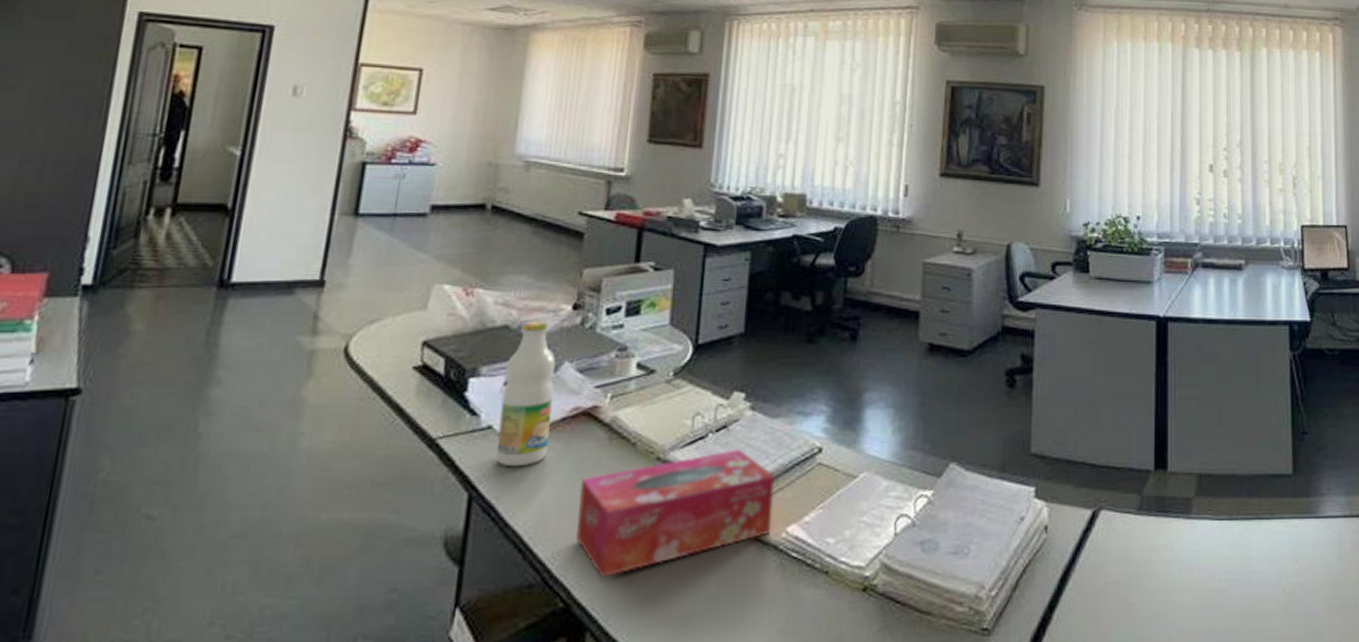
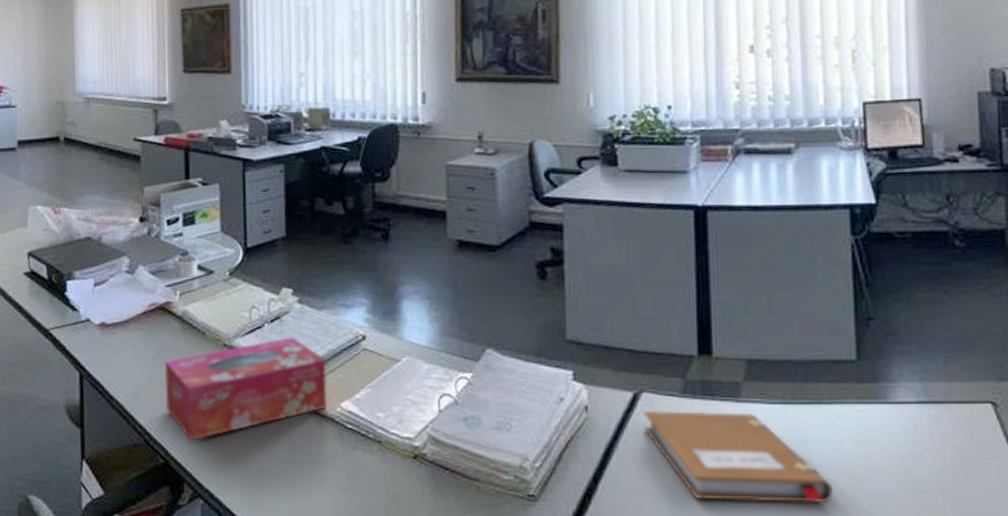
bottle: present [495,320,556,467] -> none [94,232,135,352]
notebook: none [1101,529,1271,626] -> present [643,410,833,504]

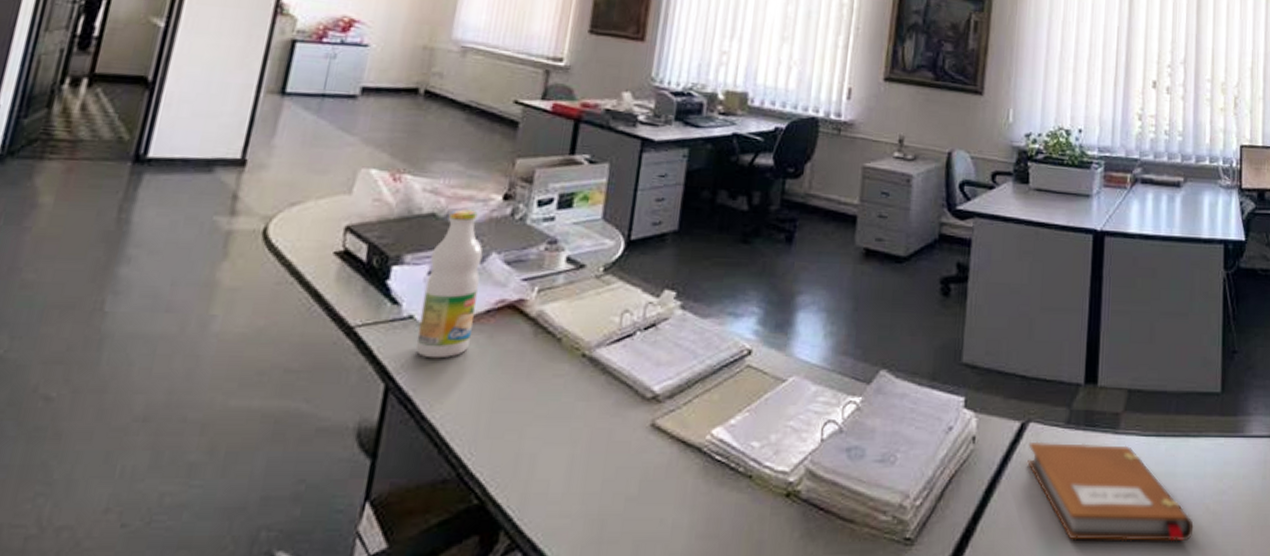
bottle: none [94,232,135,352] -> present [415,209,483,359]
tissue box: present [164,337,327,441] -> none [495,348,702,476]

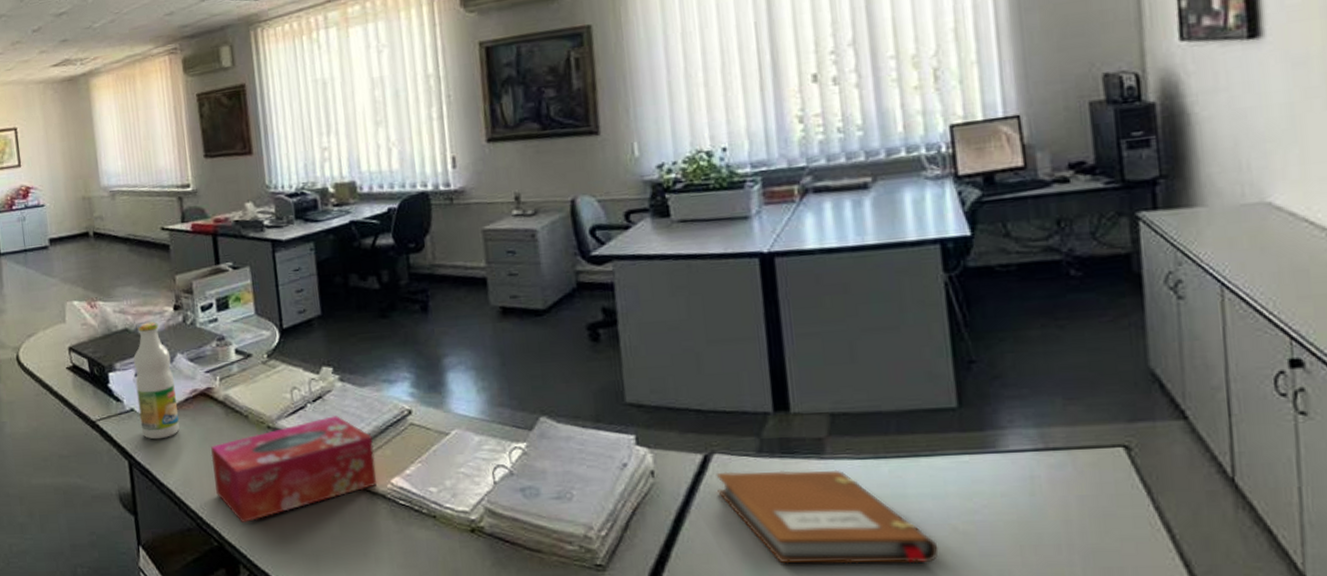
tissue box: none [495,348,702,476] -> present [211,416,378,524]

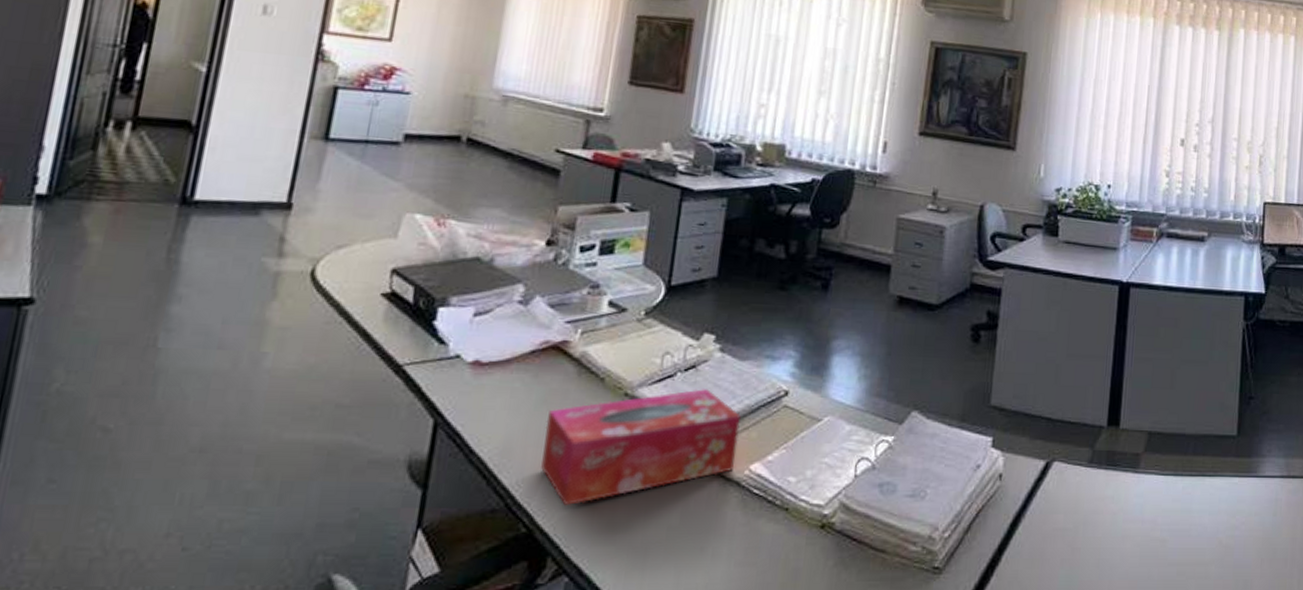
bottle: present [133,322,180,440] -> none [463,254,527,396]
notebook: present [716,469,939,564] -> none [1051,479,1207,573]

